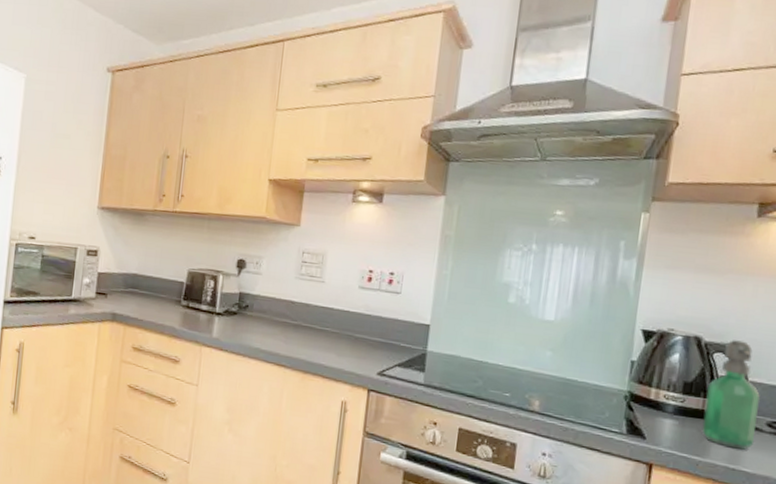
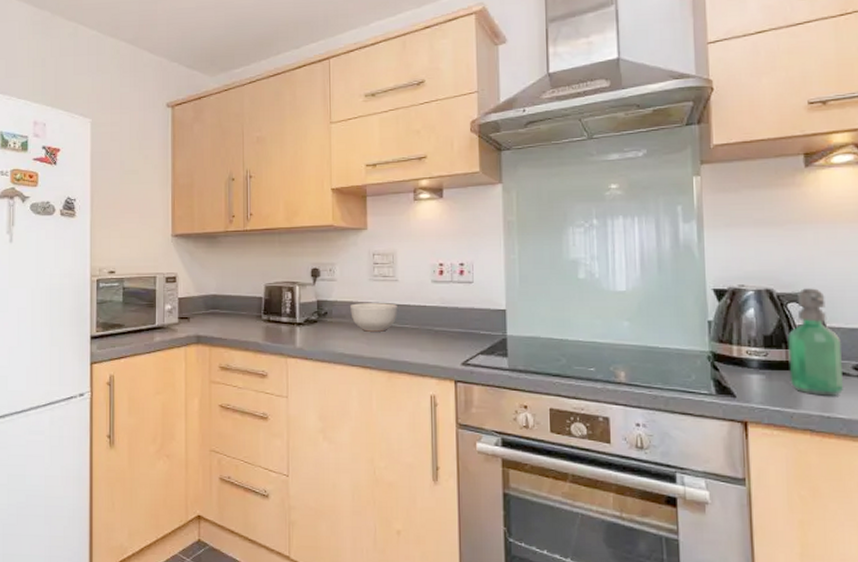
bowl: none [272,299,321,332] -> present [350,302,397,332]

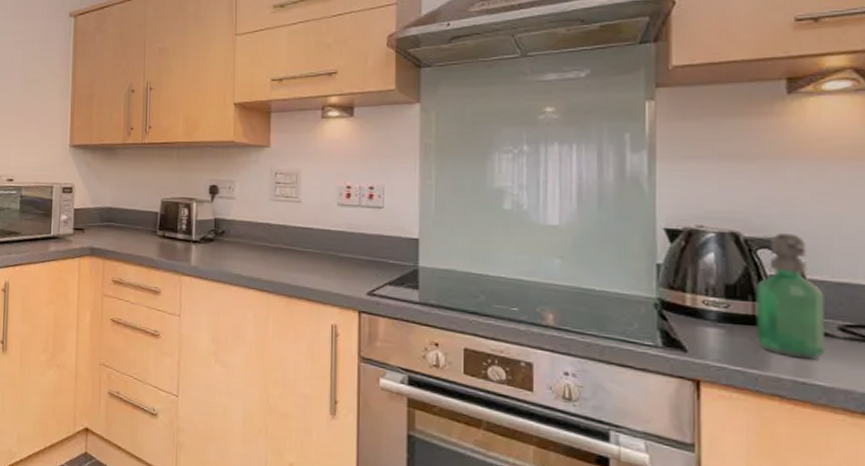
bowl: present [350,302,397,332] -> none [249,223,299,255]

